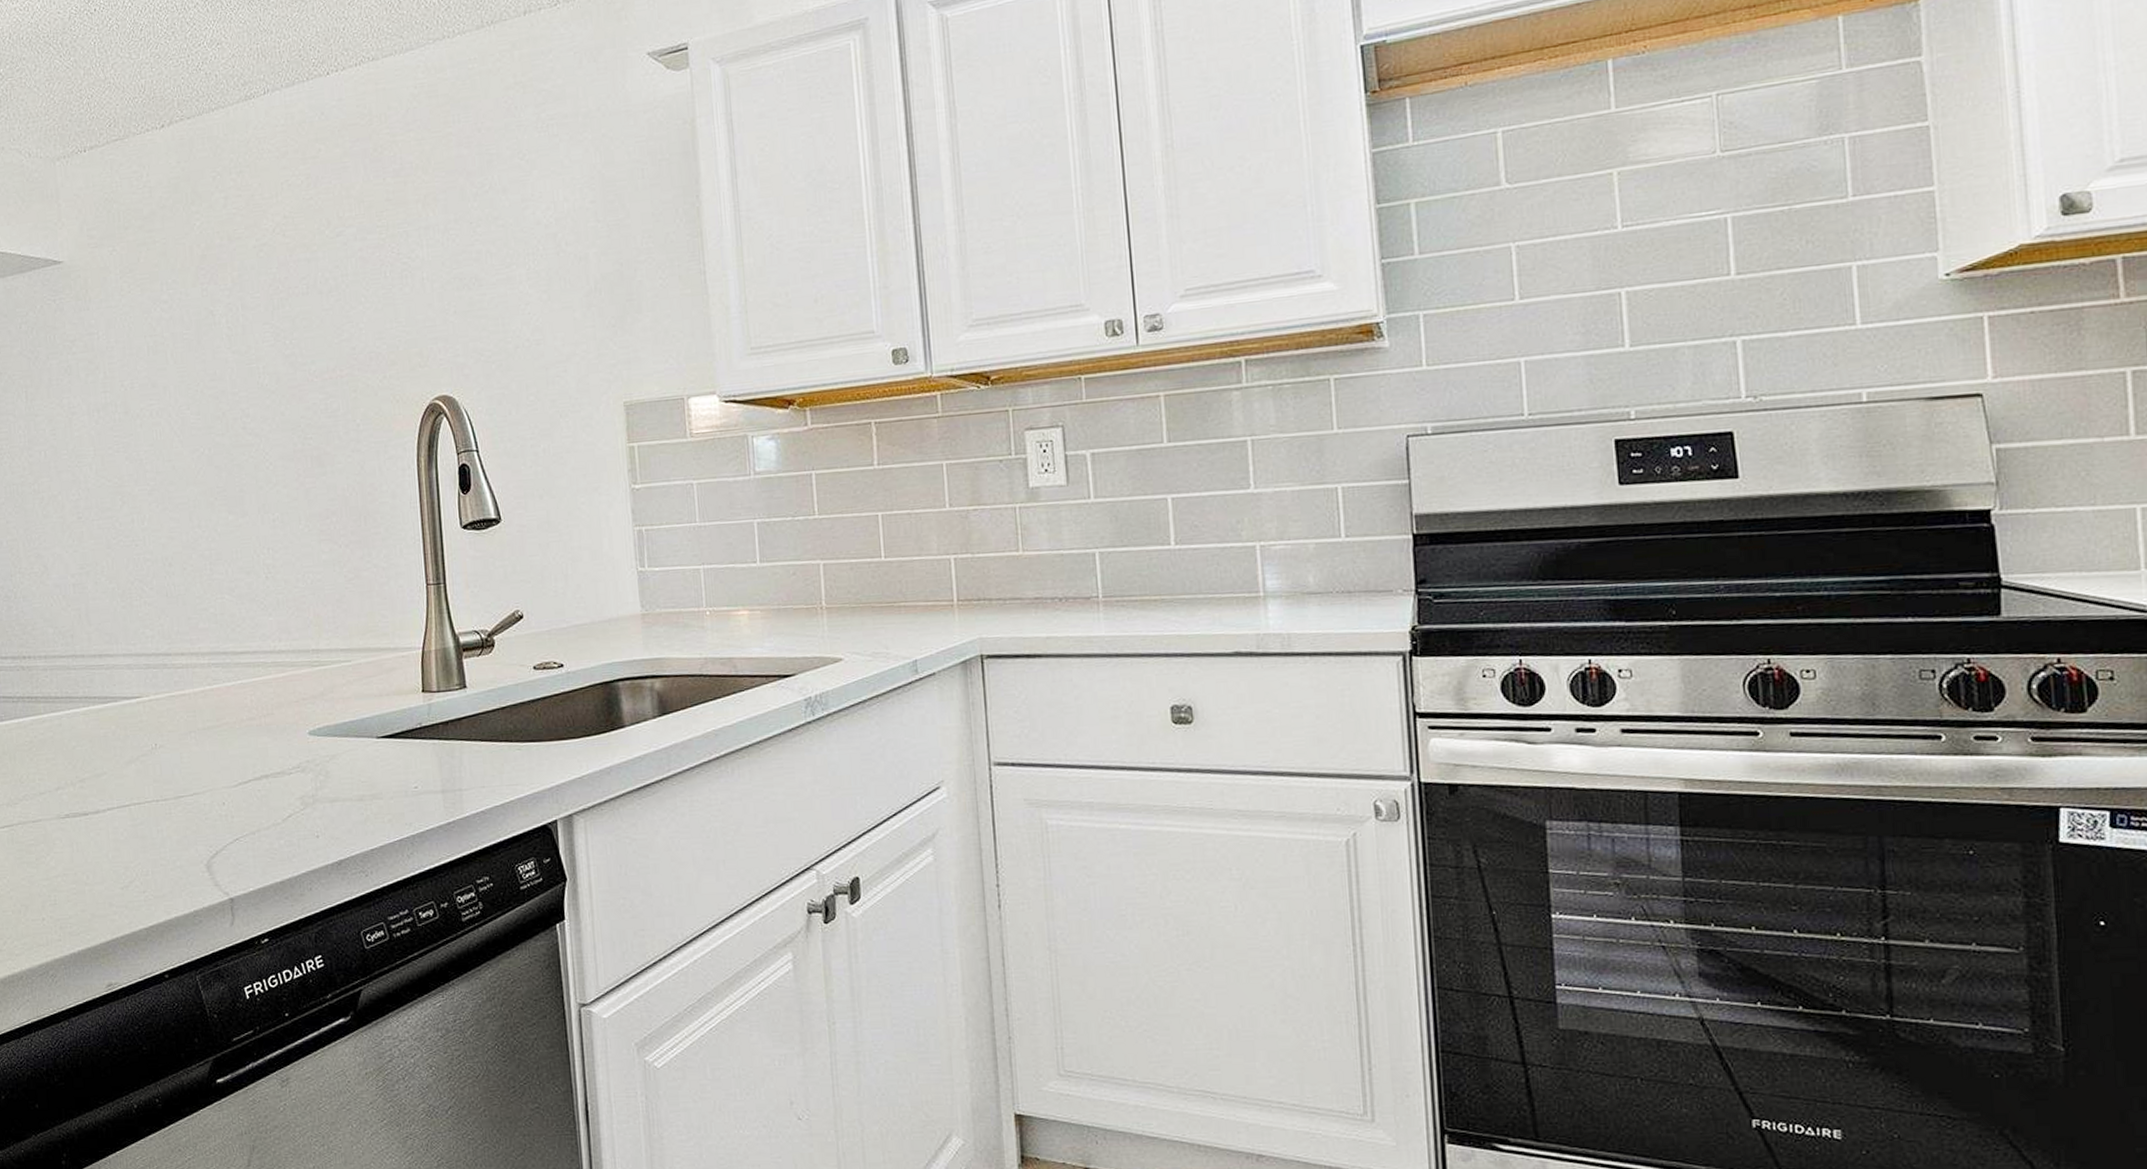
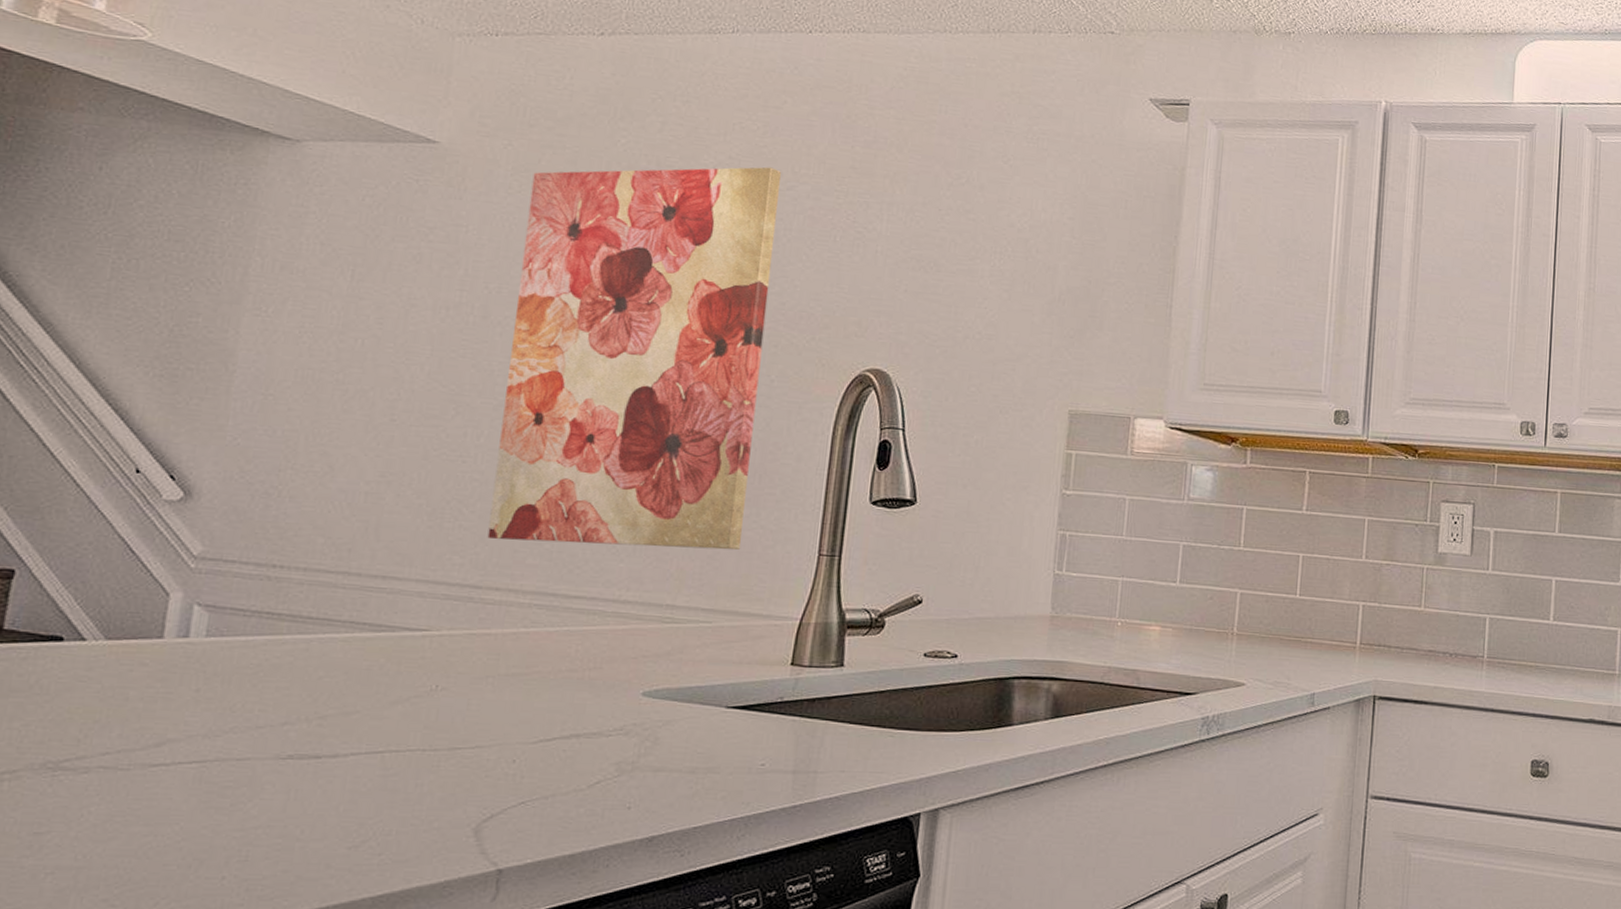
wall art: none [136,217,362,611] -> present [487,167,781,551]

